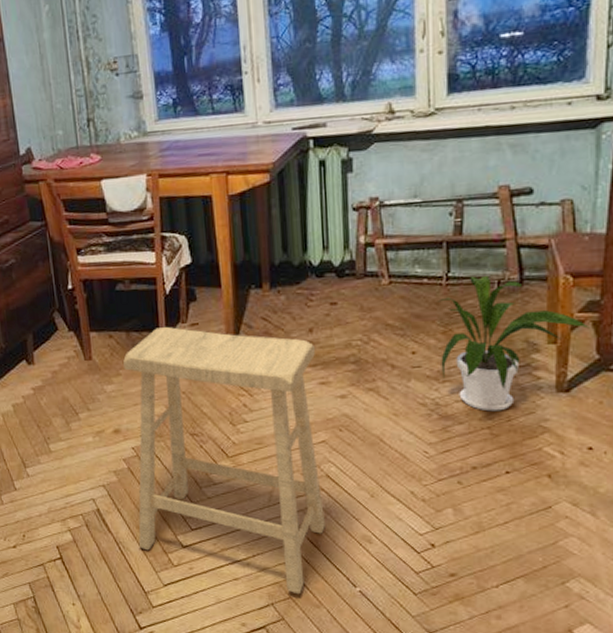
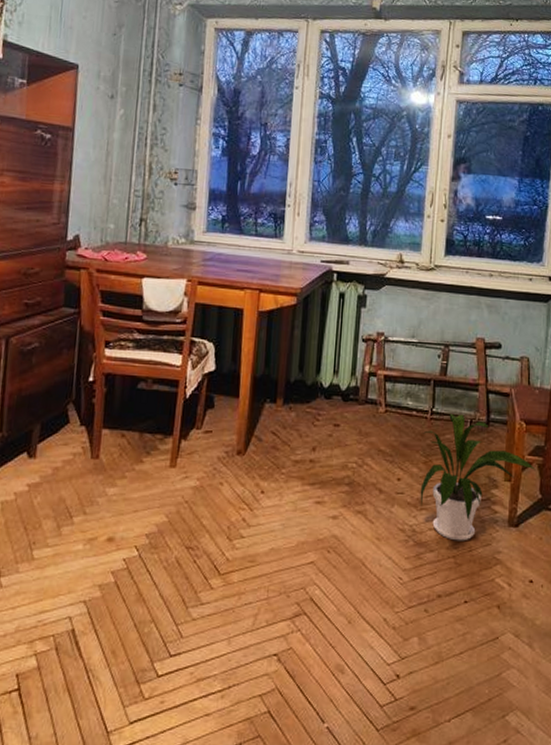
stool: present [123,327,325,595] -> none [110,431,315,732]

